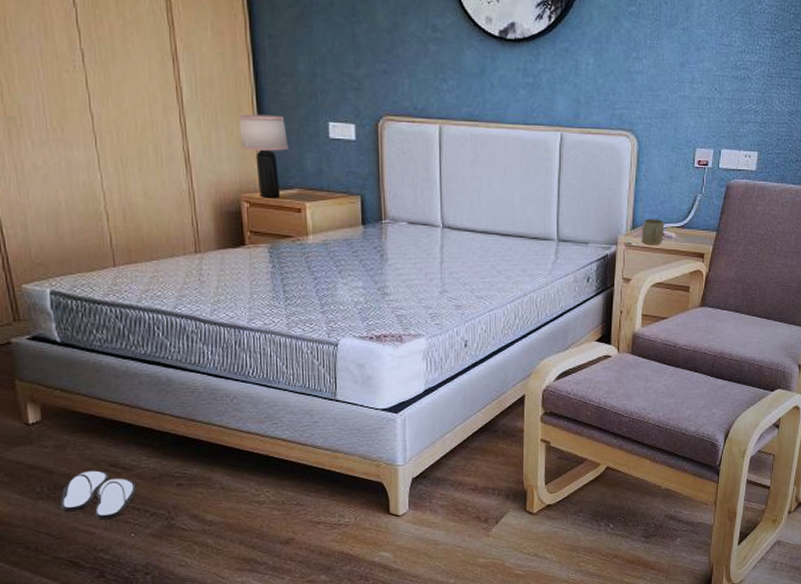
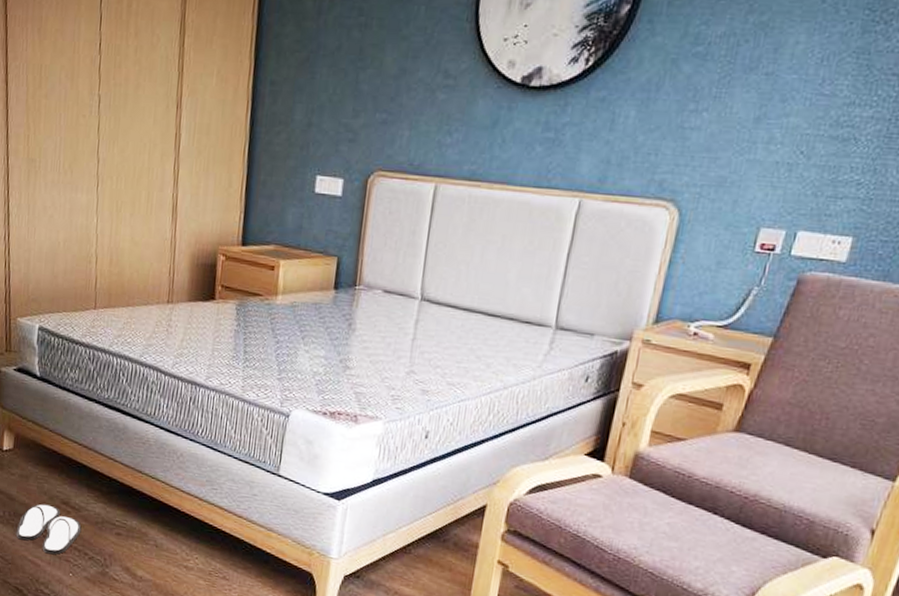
table lamp: present [239,114,289,198] -> none [226,164,274,253]
mug: present [641,218,665,246] -> none [664,311,700,347]

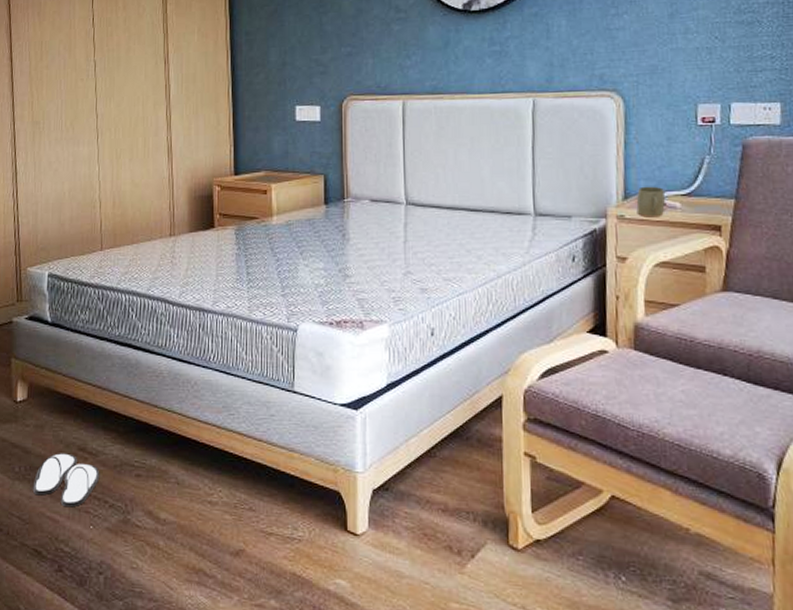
mug: none [664,311,700,347] -> present [636,186,666,218]

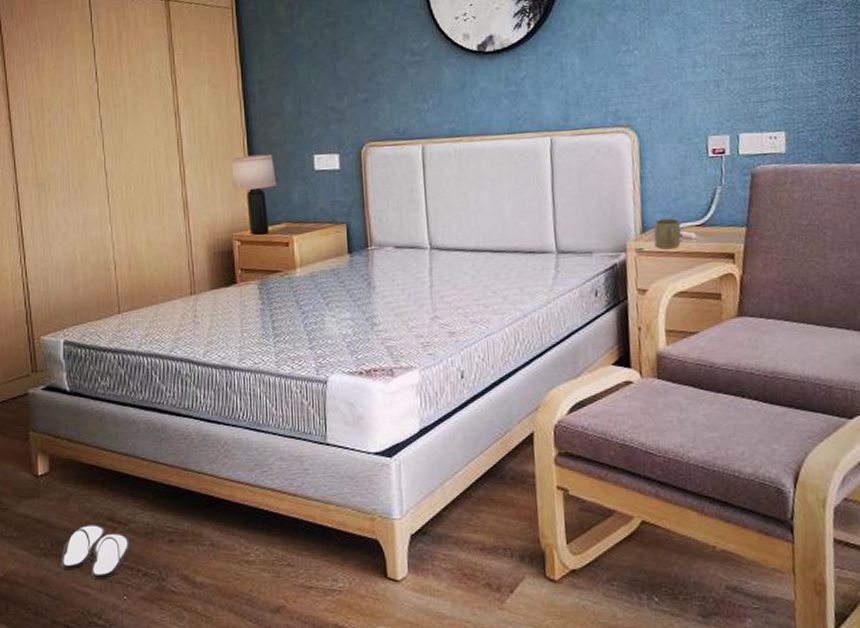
table lamp: none [216,103,259,181] -> present [231,154,277,235]

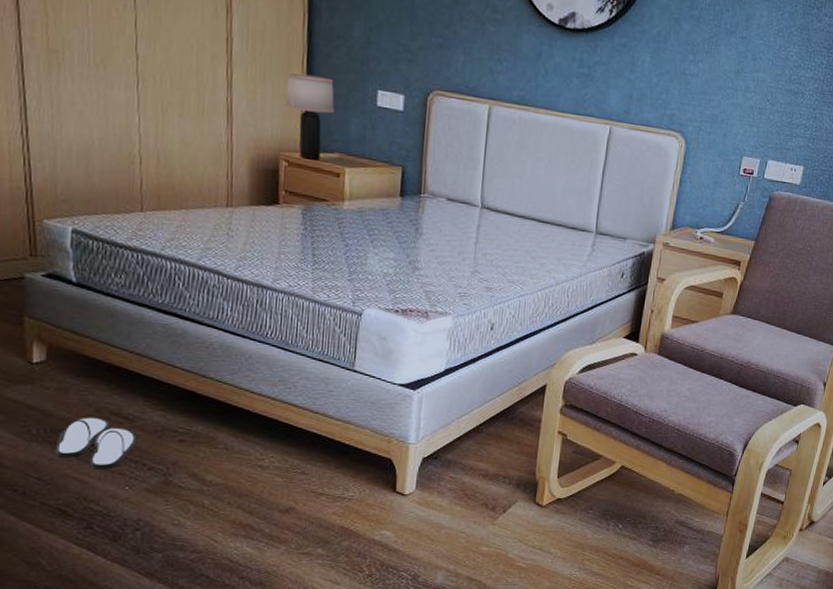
mug: present [653,218,682,249] -> none [679,220,704,249]

